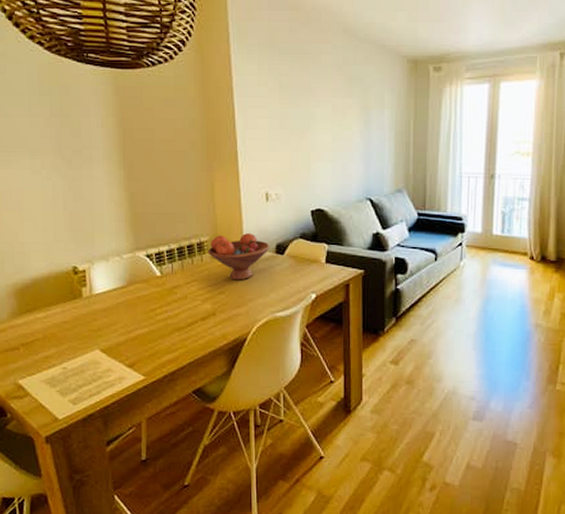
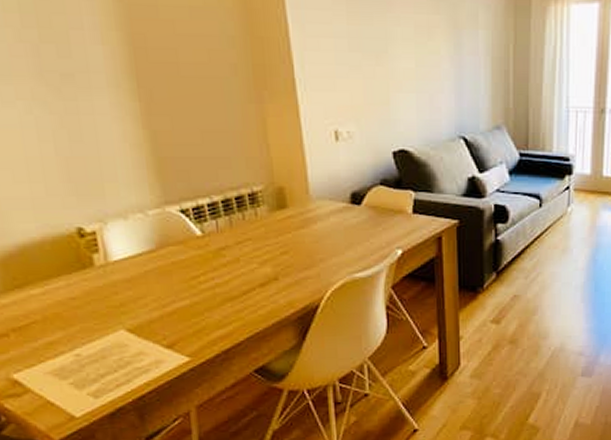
fruit bowl: present [207,233,270,281] -> none [262,180,344,238]

